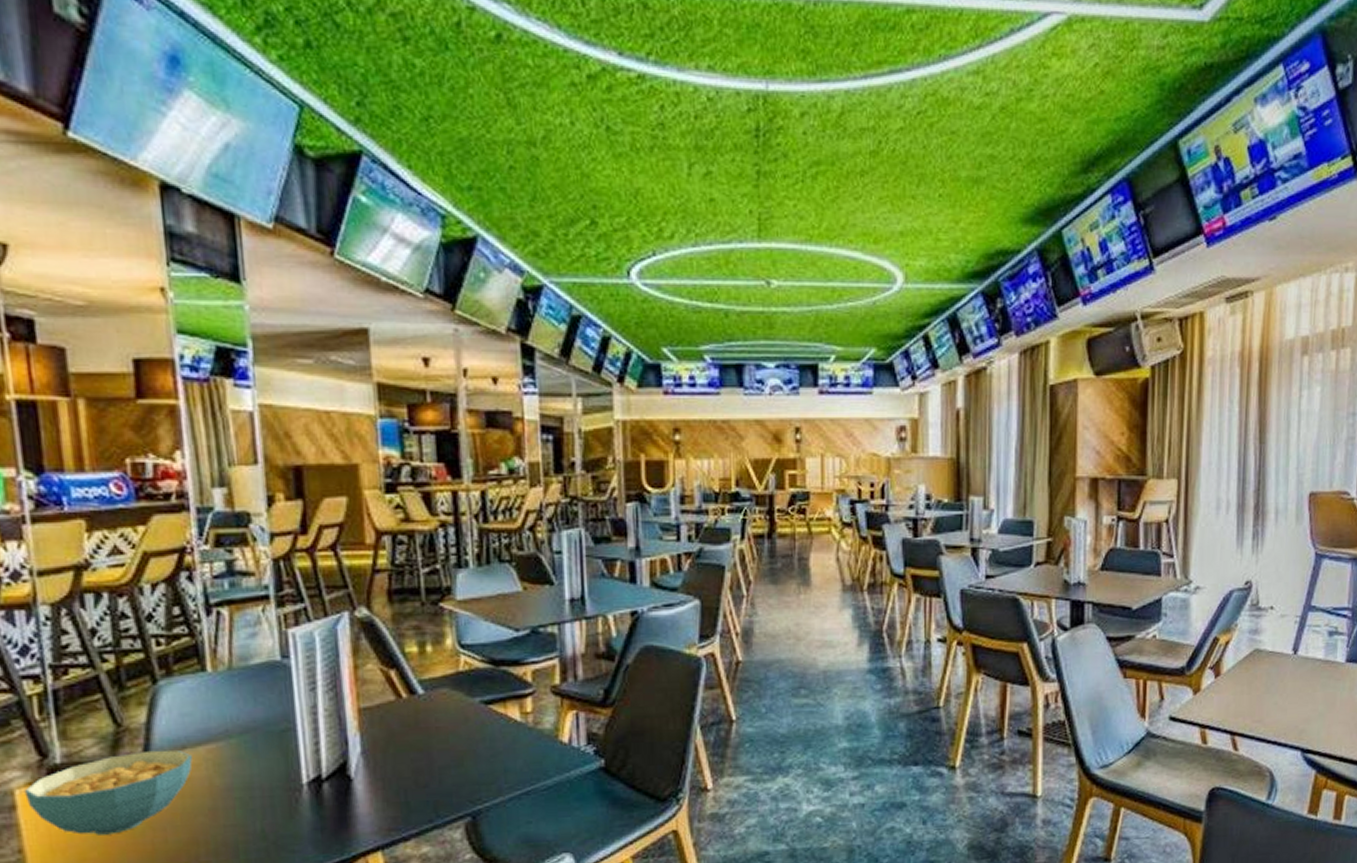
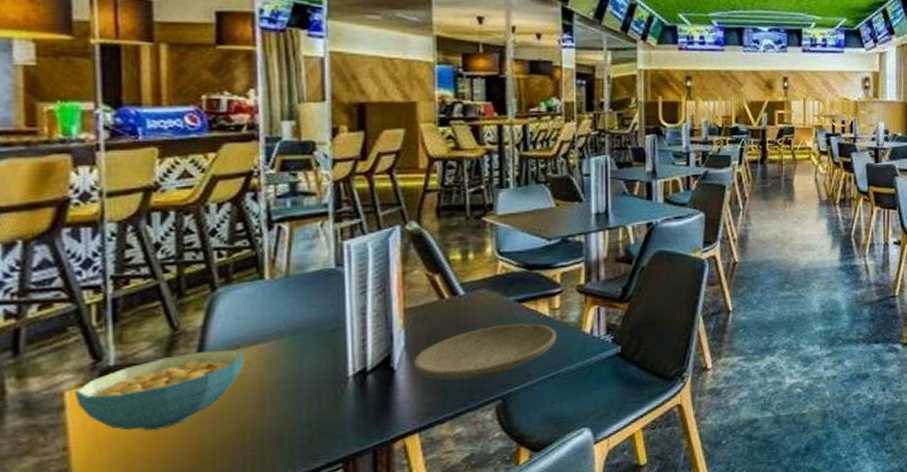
plate: none [371,729,530,792] -> present [412,323,557,380]

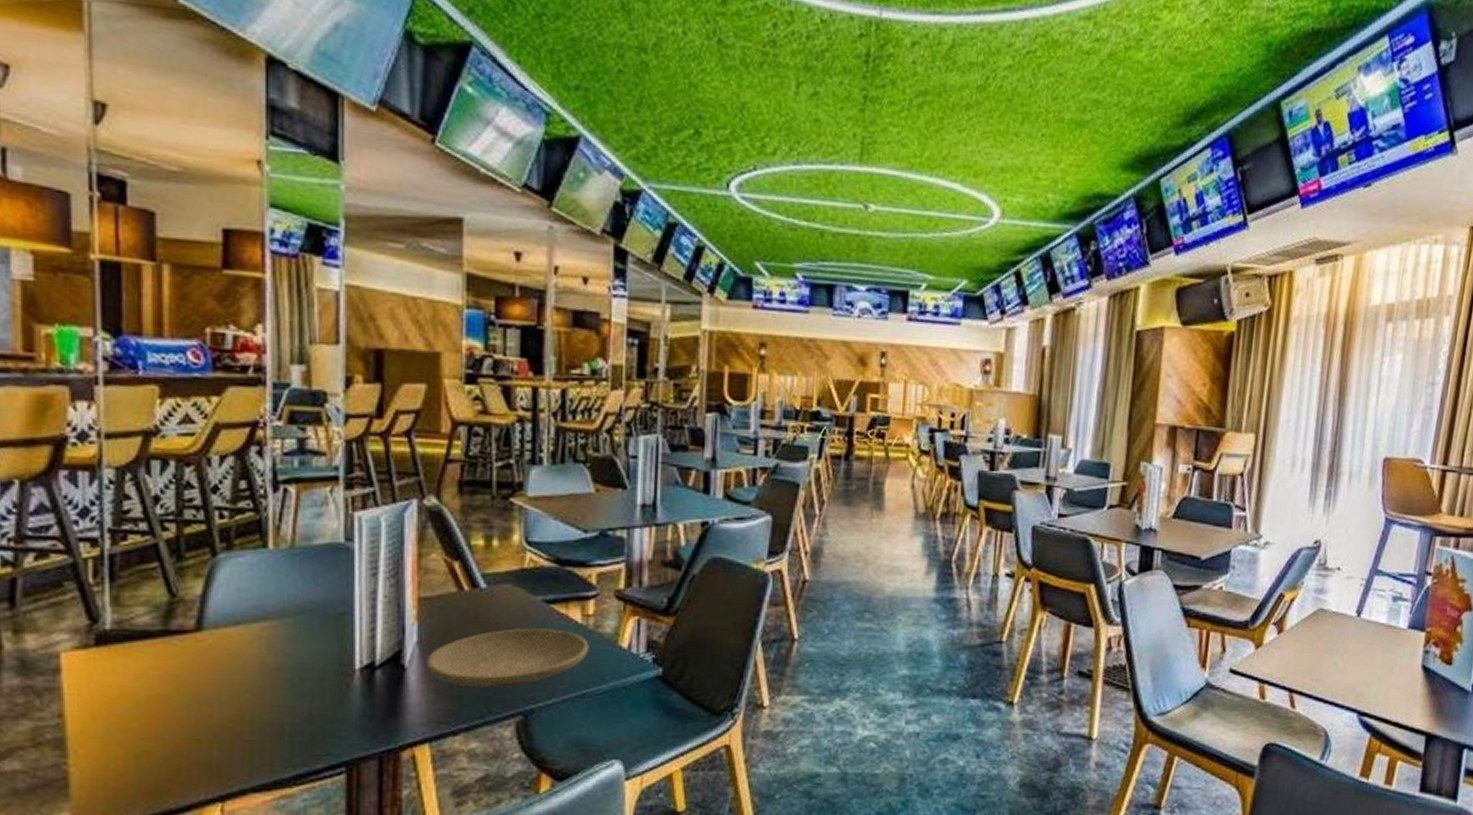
cereal bowl: present [74,350,245,431] -> none [70,623,245,706]

